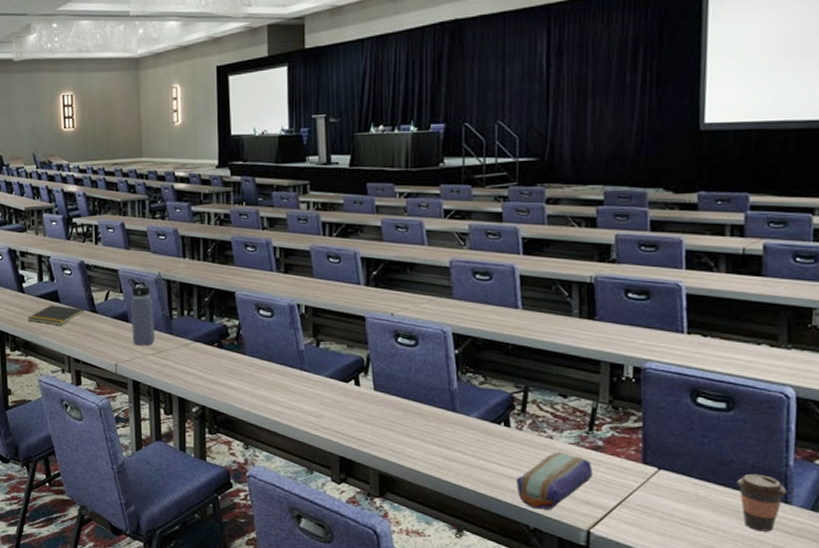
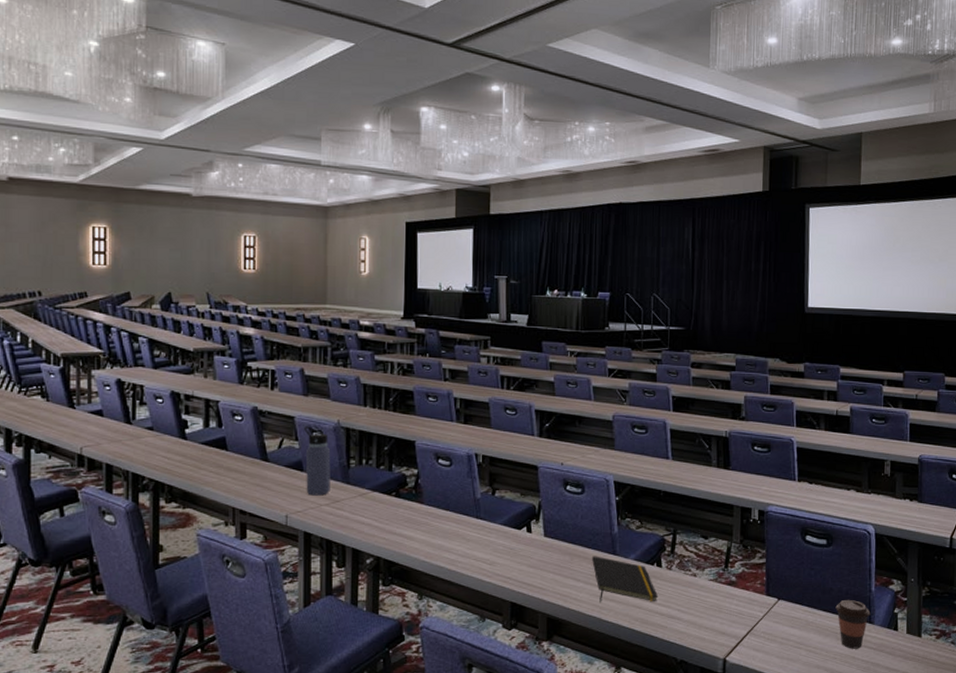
notepad: present [27,305,84,325] -> none [188,453,254,474]
notepad: none [428,412,506,465] -> present [592,556,658,603]
pencil case: present [516,452,594,510] -> none [666,588,729,642]

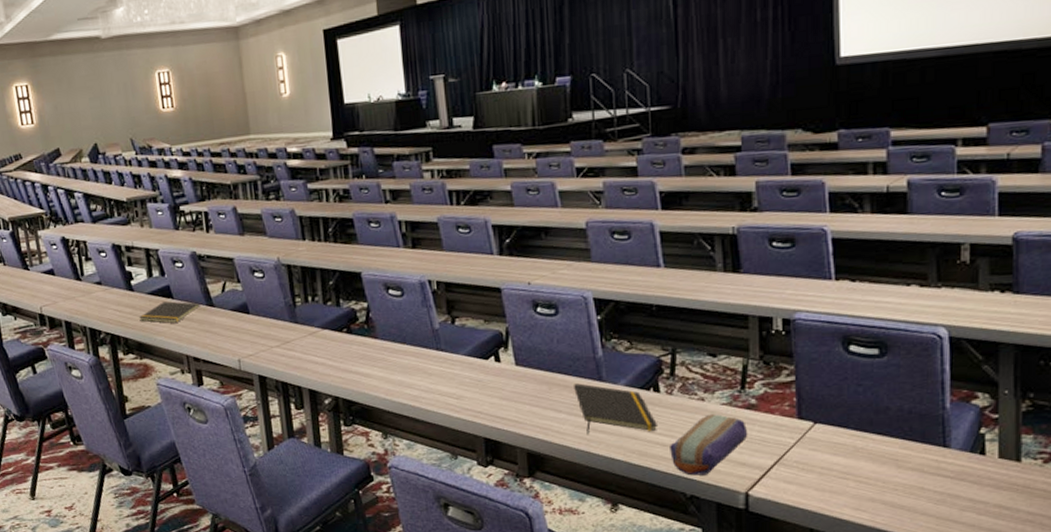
notepad: none [188,453,254,474] -> present [139,301,200,323]
water bottle: present [304,426,331,496] -> none [244,266,279,338]
pencil case: none [666,588,729,642] -> present [670,414,748,476]
coffee cup: present [835,599,871,649] -> none [894,419,945,478]

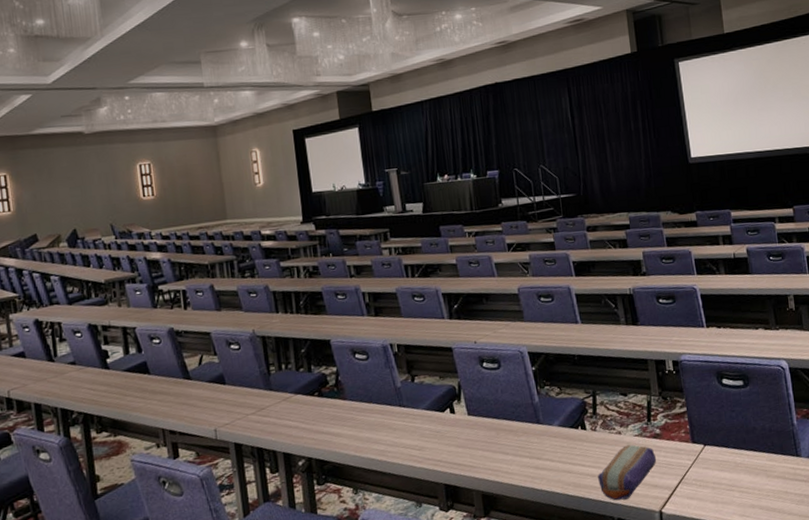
notepad: present [139,301,200,323] -> none [114,376,177,399]
notepad: present [574,383,657,435] -> none [517,427,587,473]

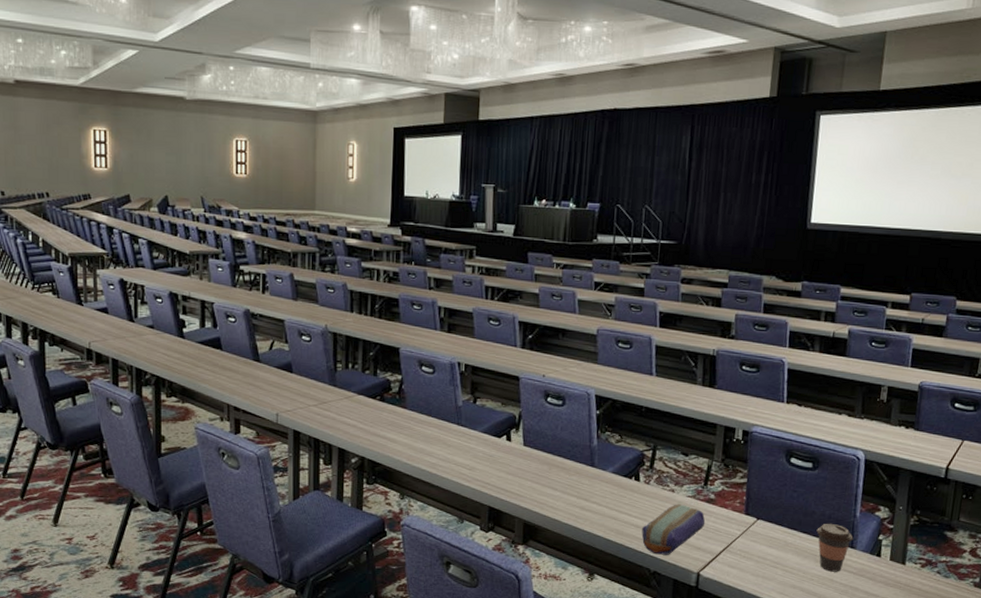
coffee cup: none [761,435,797,484] -> present [816,523,854,572]

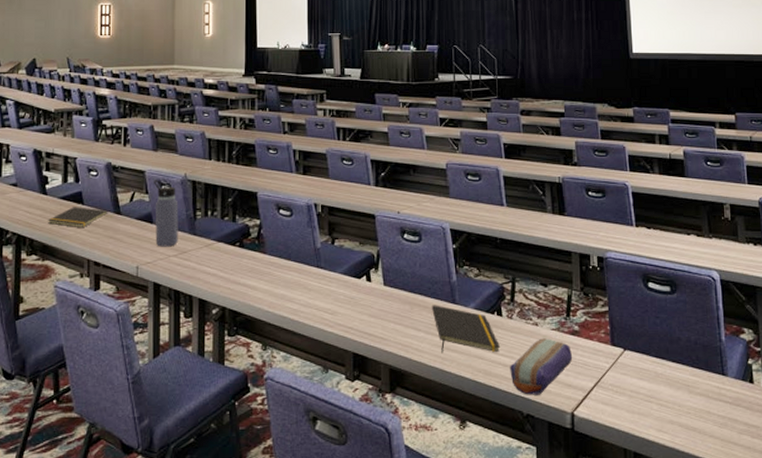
notepad: none [187,352,247,373] -> present [48,207,108,227]
water bottle: none [294,329,319,397] -> present [154,180,179,247]
notepad: none [570,467,634,515] -> present [432,305,500,354]
coffee cup: present [816,523,854,572] -> none [685,349,723,403]

